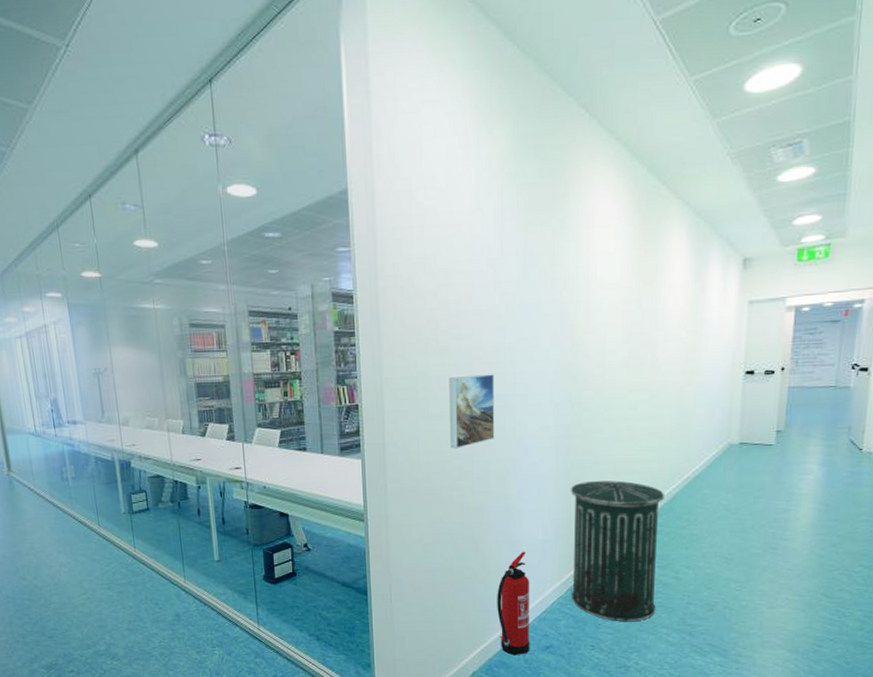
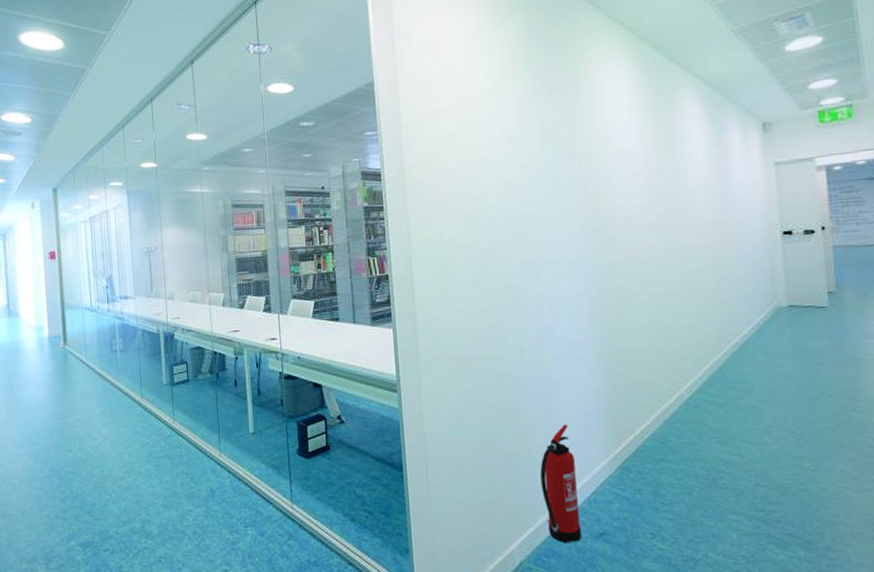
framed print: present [449,374,495,449] -> none [476,242,526,317]
trash can: present [570,480,665,622] -> none [609,347,721,506]

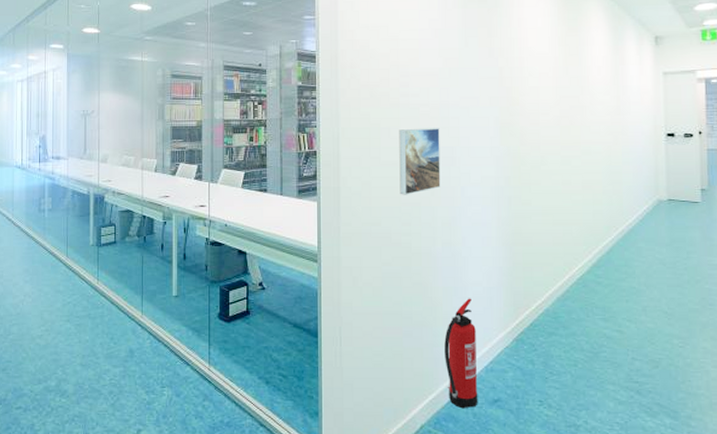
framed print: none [476,242,526,317] -> present [399,128,441,195]

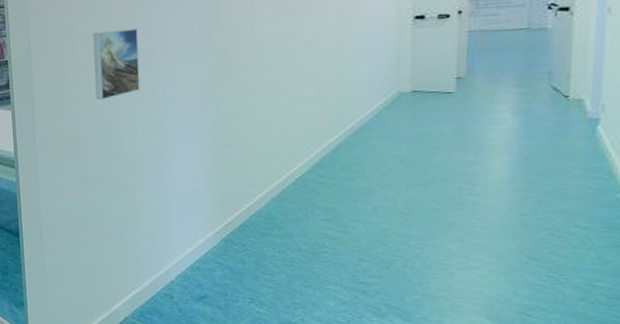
fire extinguisher: present [444,298,478,409] -> none [147,200,184,304]

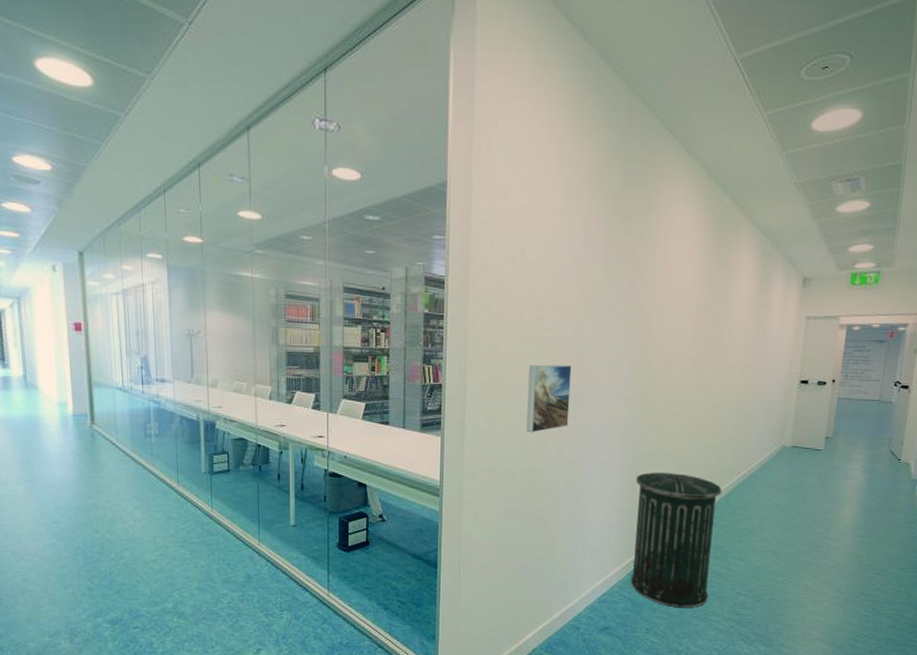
trash can: none [220,130,327,276] -> present [630,472,723,608]

